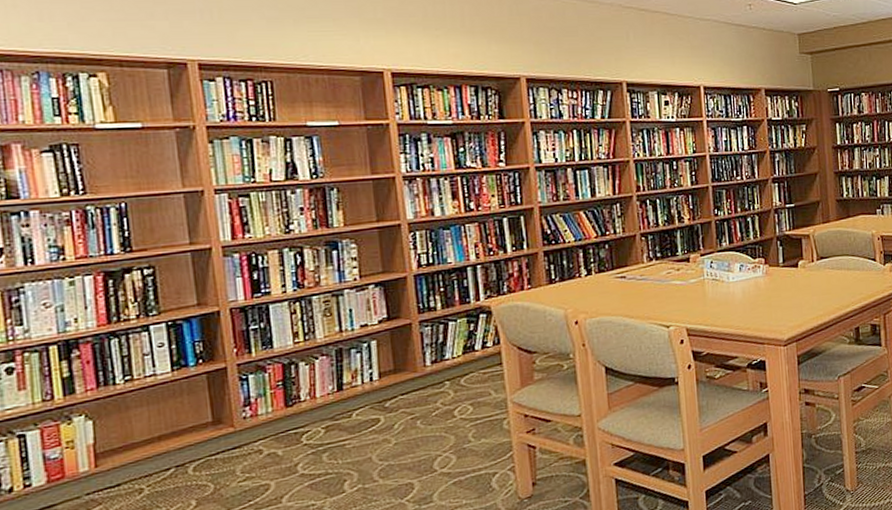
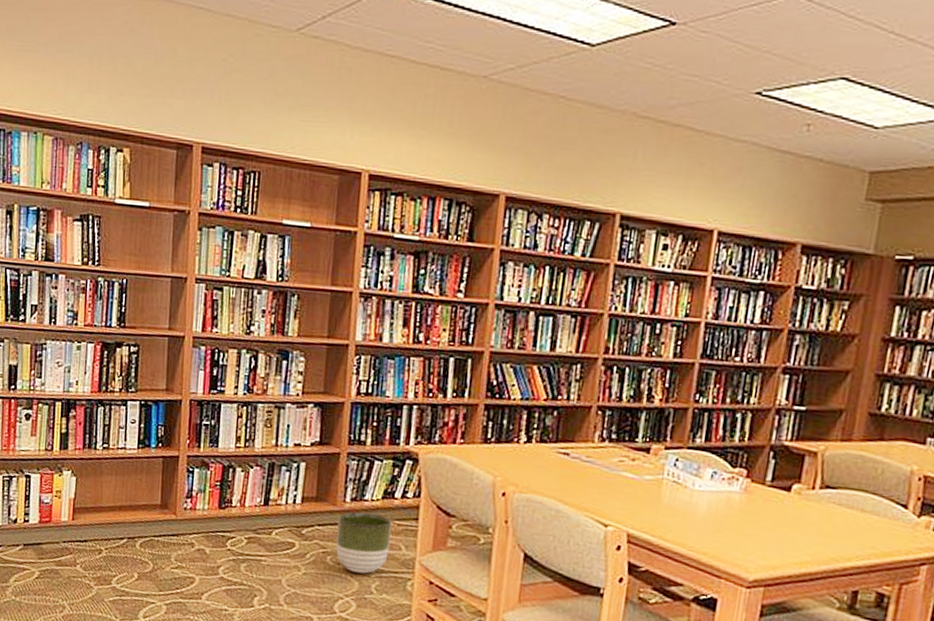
planter: none [421,368,480,428] -> present [336,512,392,574]

